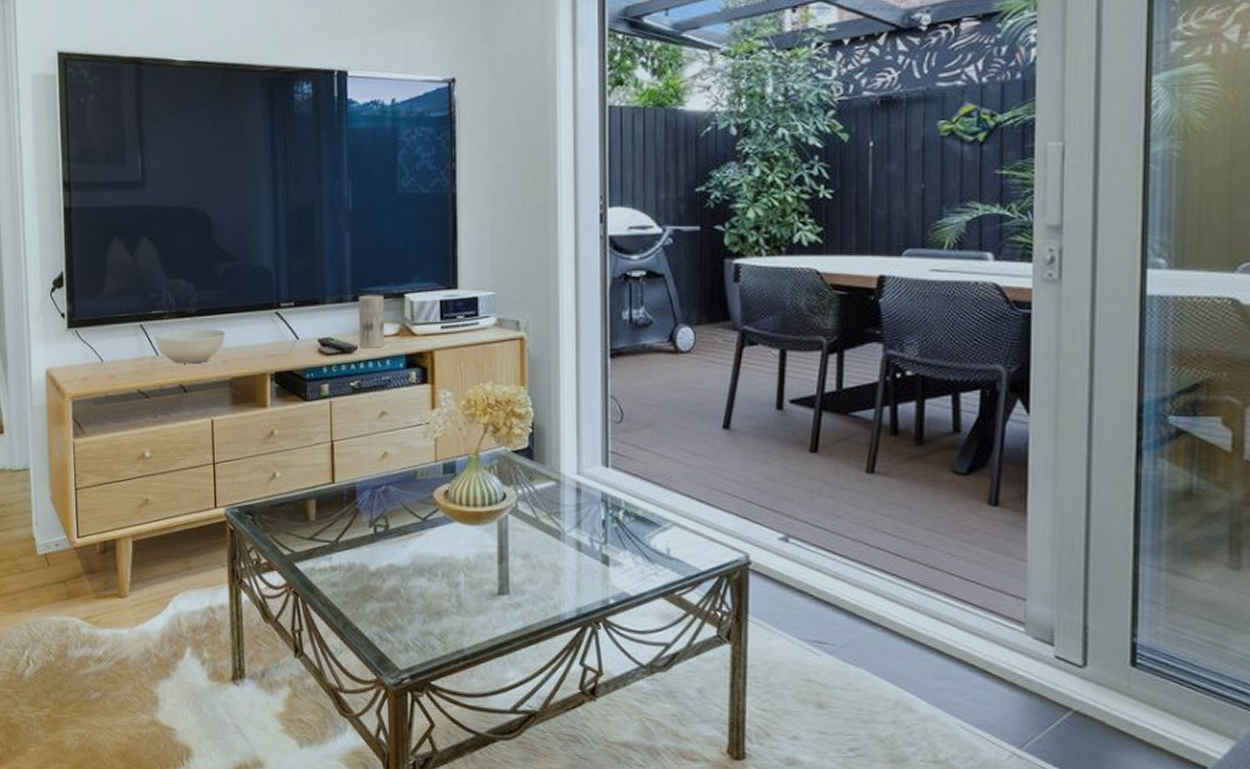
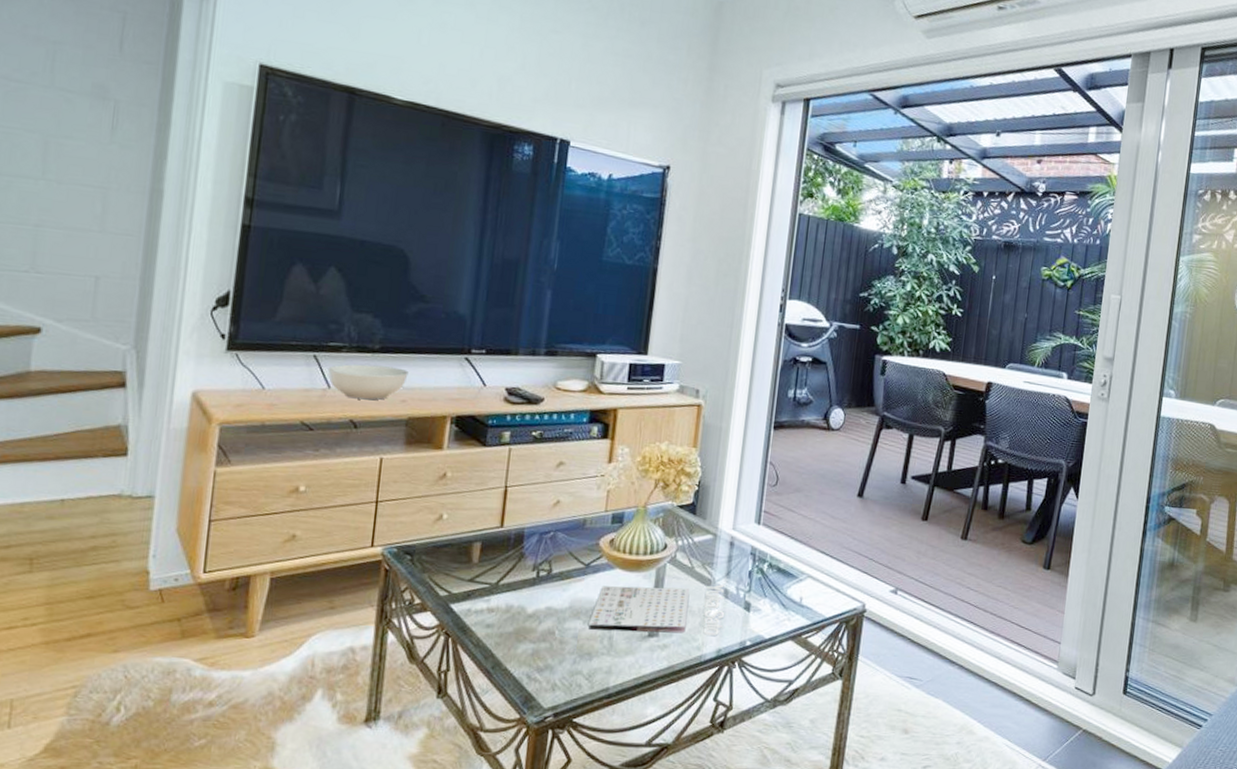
candle: present [358,295,385,348] -> none [546,350,576,402]
magazine: none [434,536,581,594] -> present [588,584,725,637]

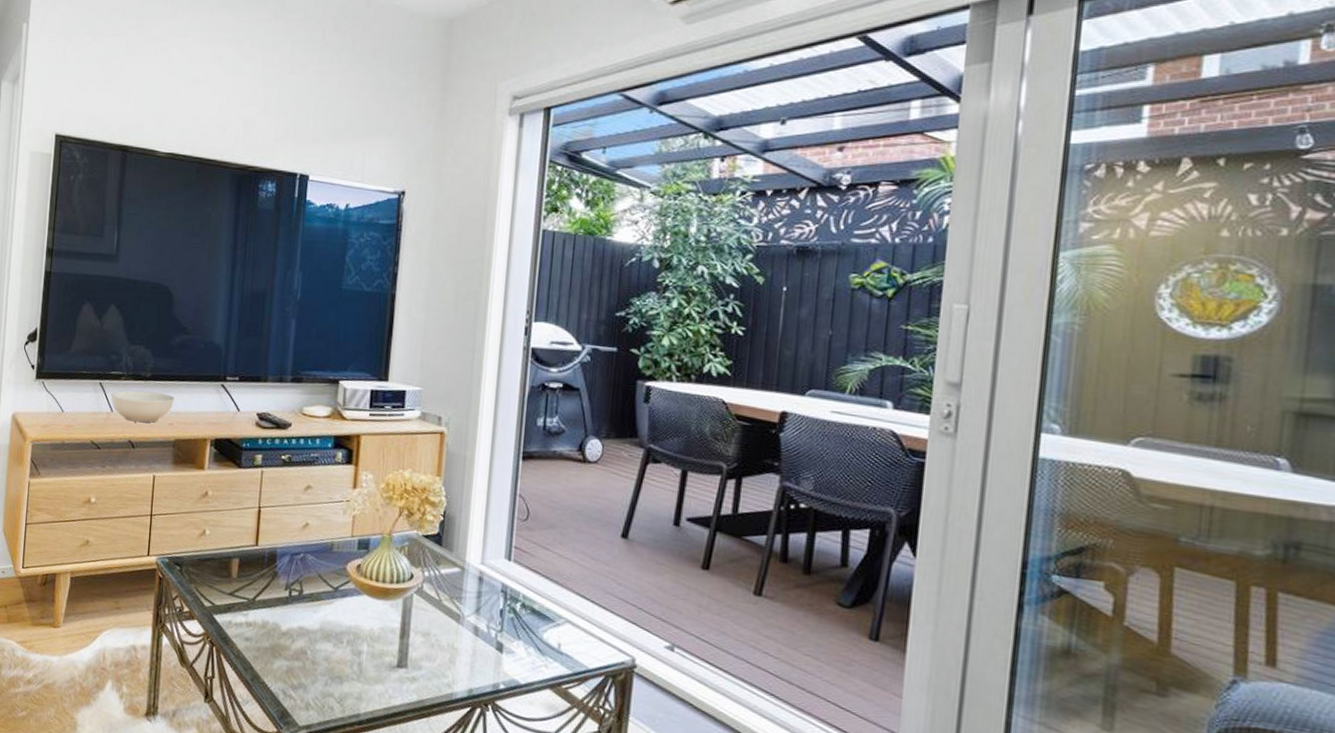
magazine: present [588,584,725,637] -> none [338,611,476,675]

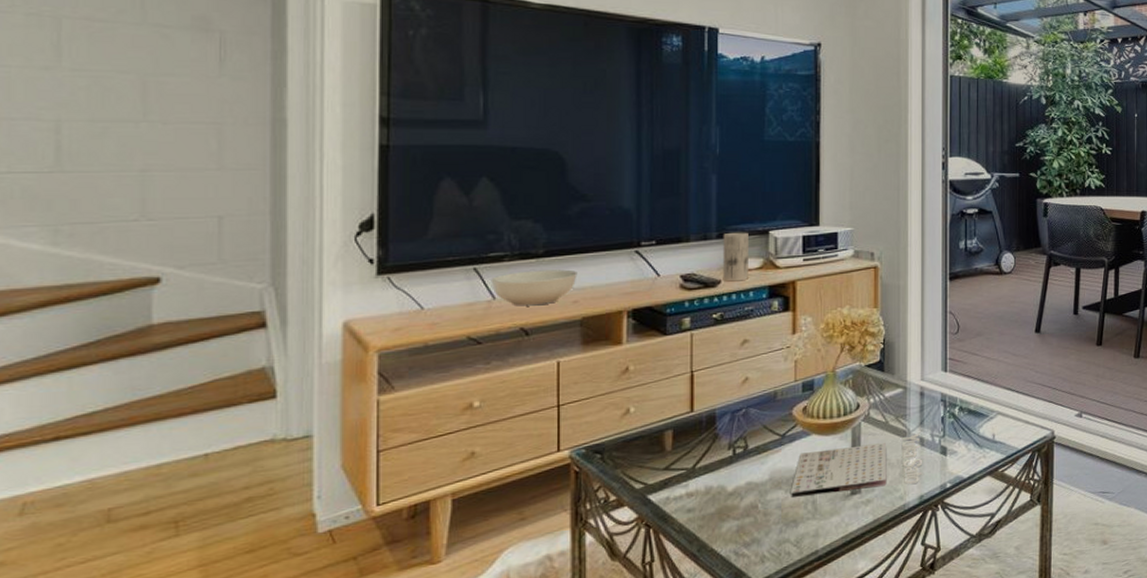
candle: none [293,377,320,428] -> present [722,232,748,282]
magazine: none [338,611,476,675] -> present [791,434,923,499]

